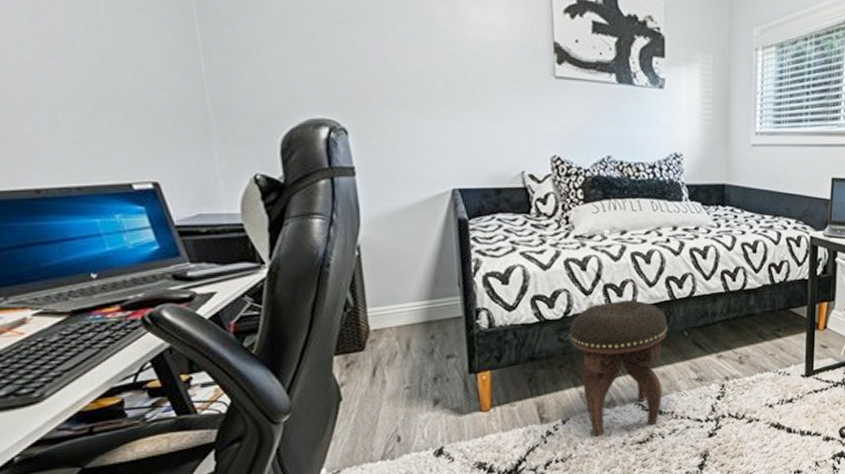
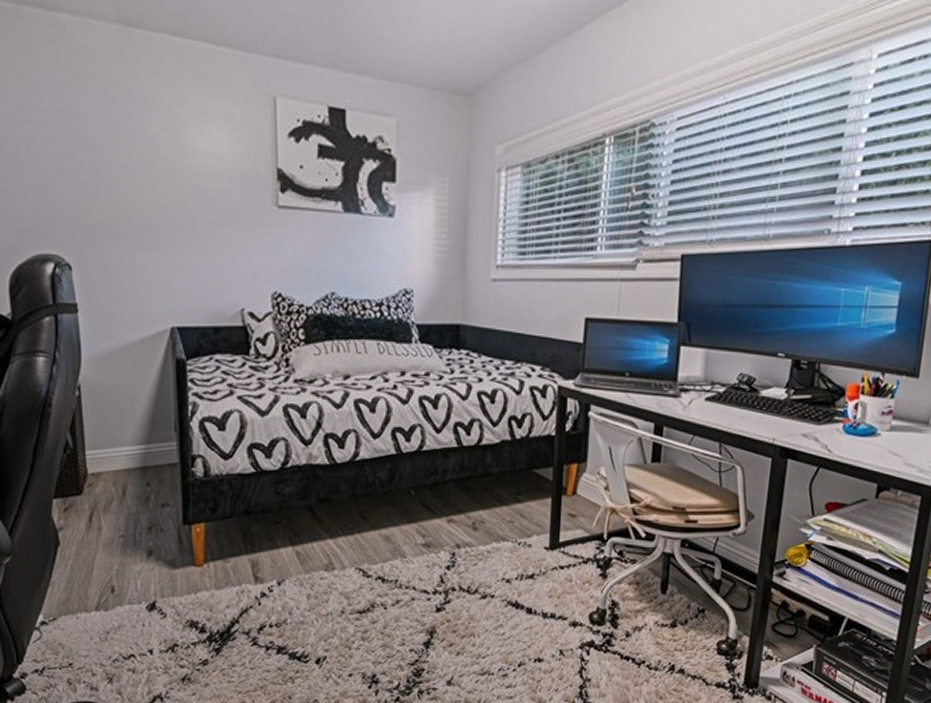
footstool: present [568,300,668,436] -> none [286,453,393,602]

